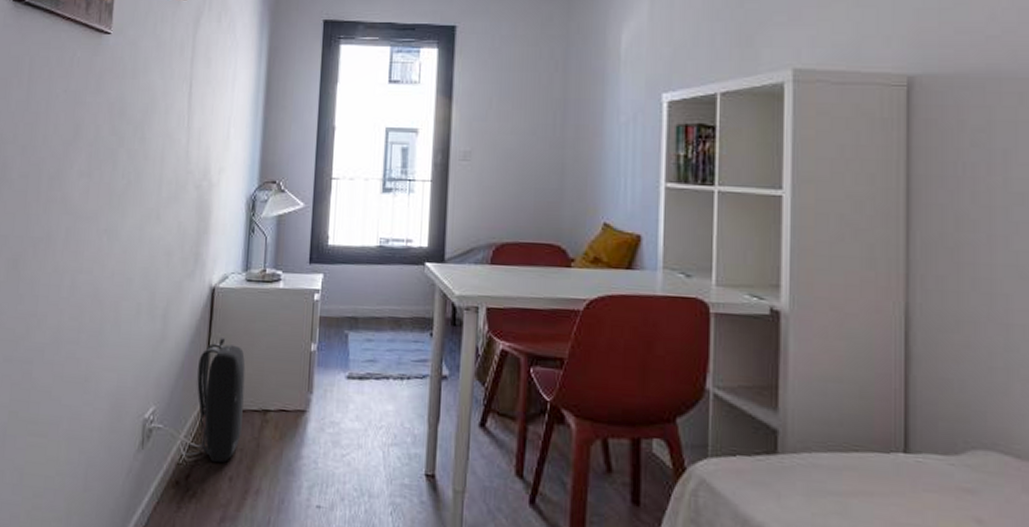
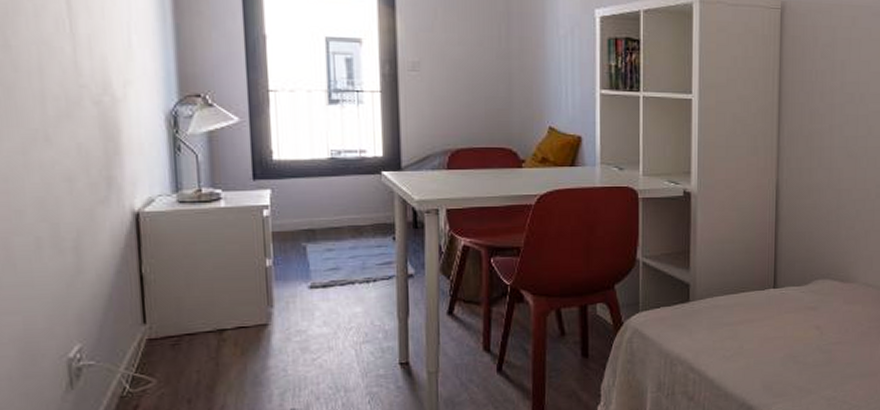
backpack: present [181,336,246,463] -> none [123,262,196,389]

